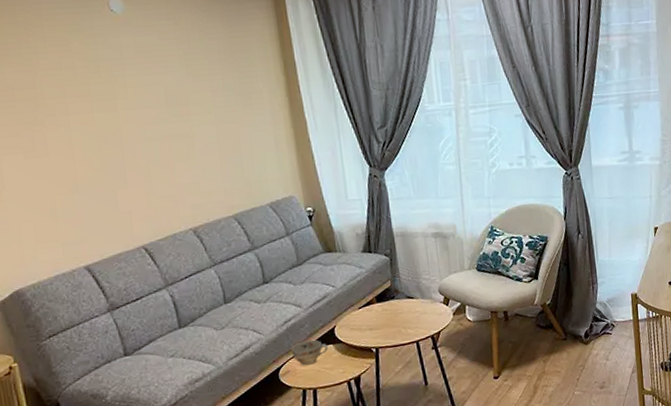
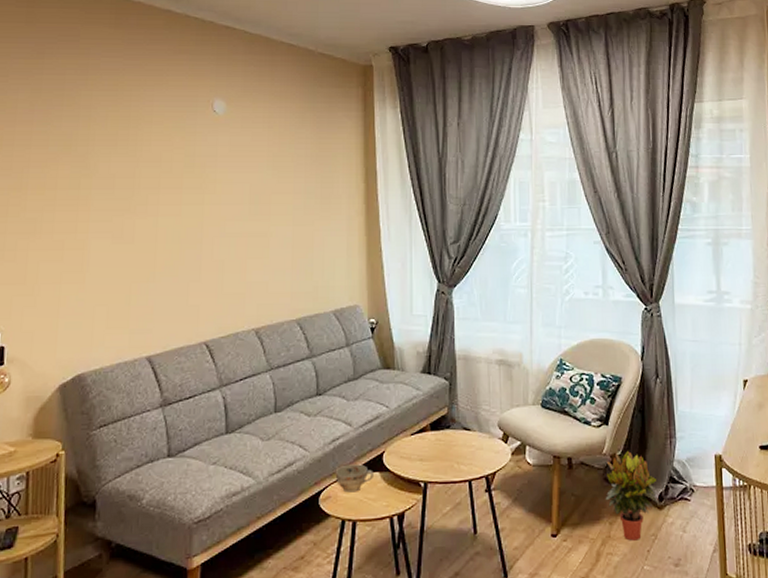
potted plant: none [538,299,585,373] -> present [605,450,658,541]

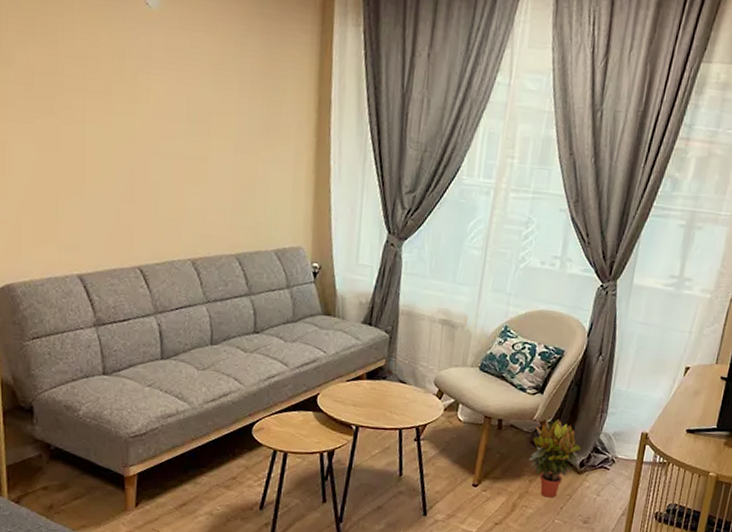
teacup: present [335,464,373,493] -> none [269,401,307,427]

